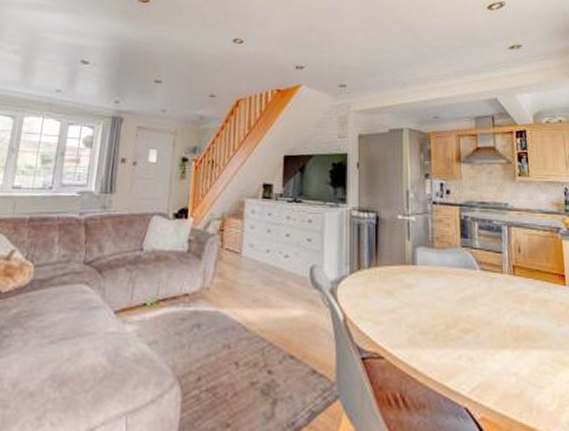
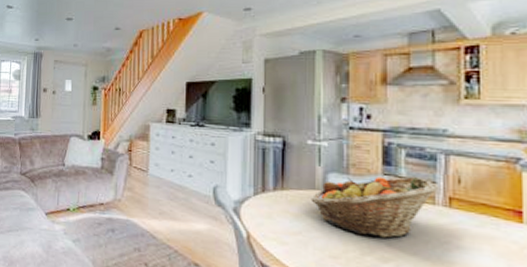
fruit basket: none [402,248,505,309] -> present [311,176,439,238]

